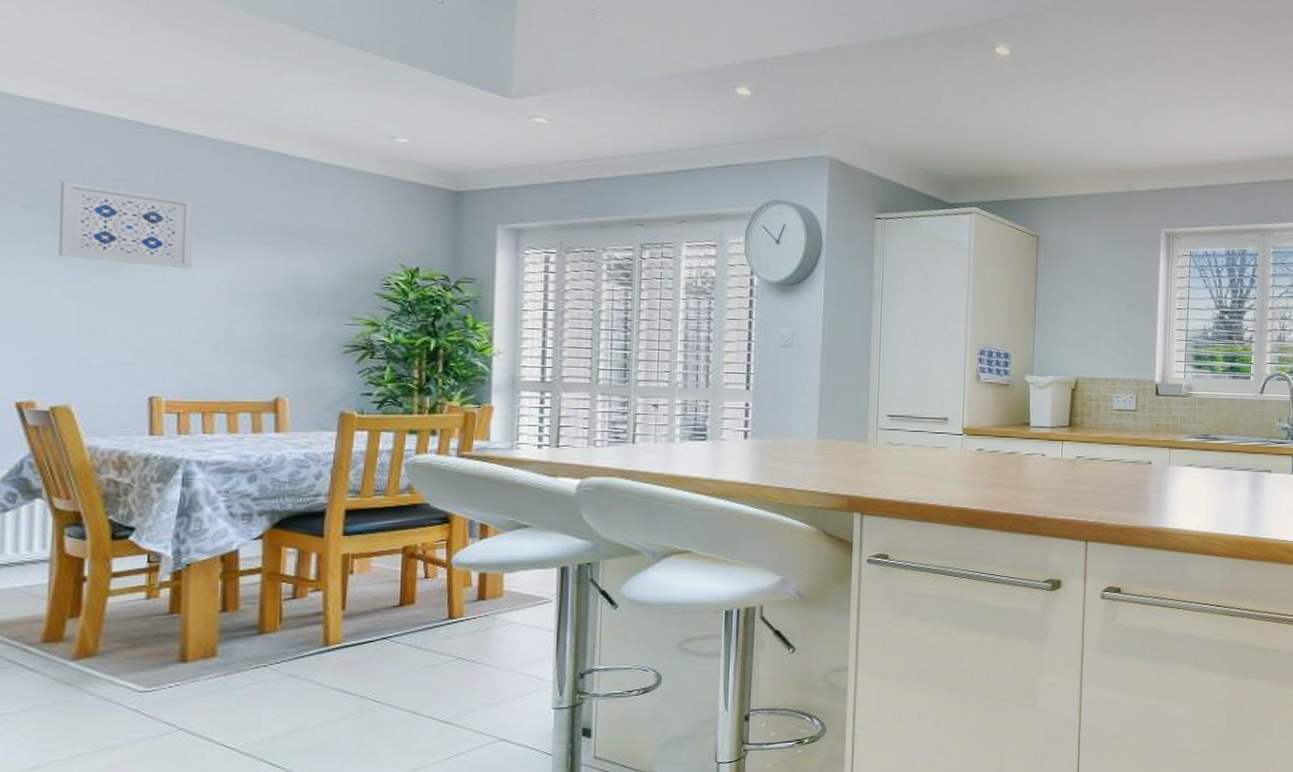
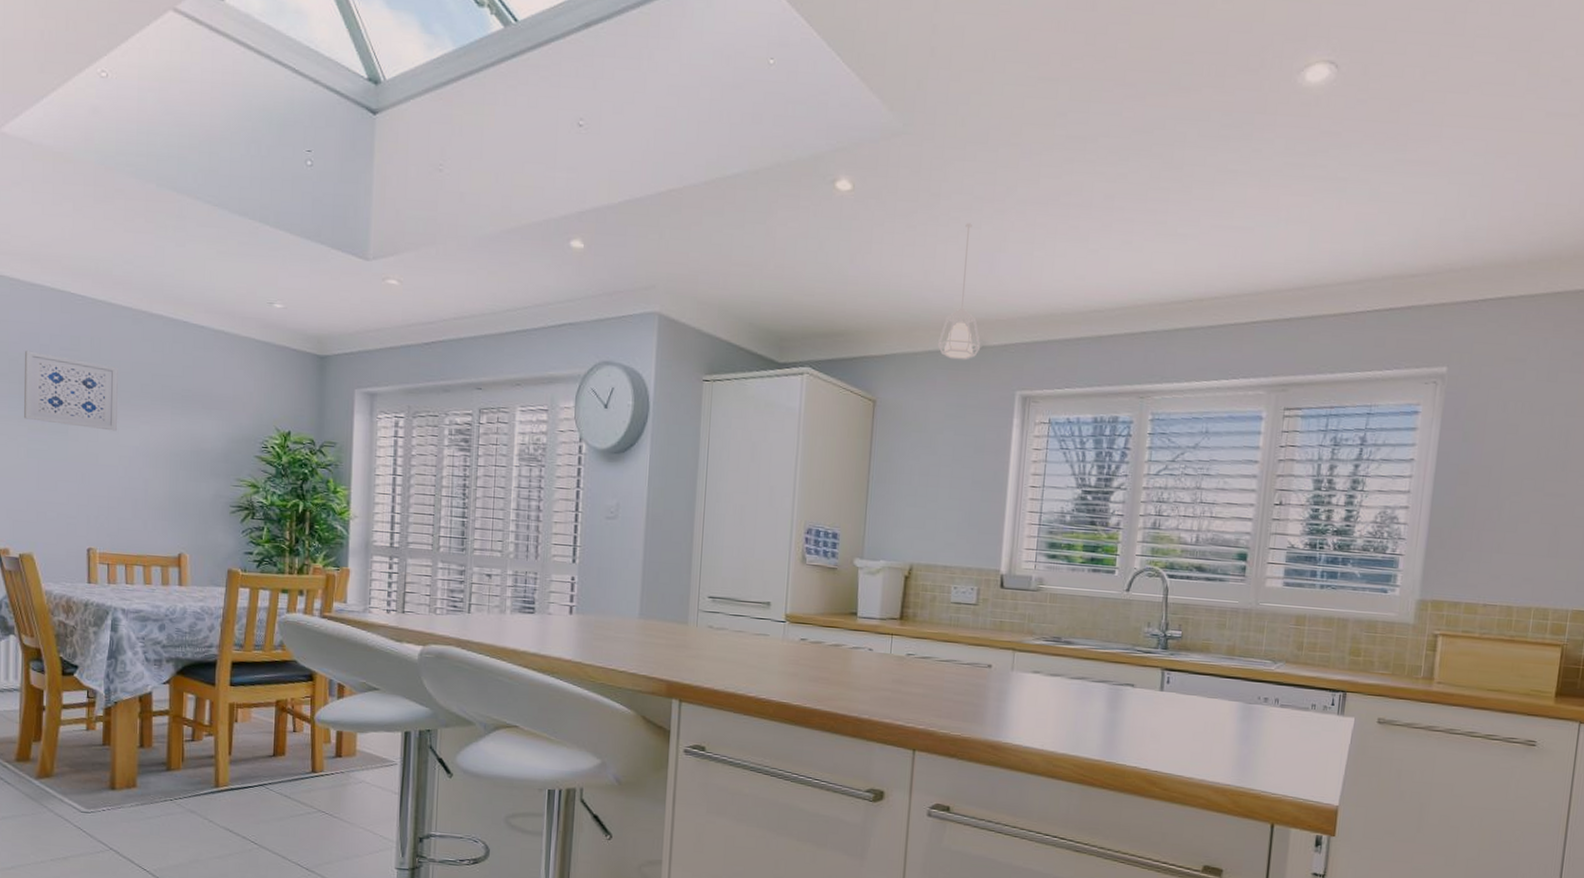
pendant lamp: none [1091,88,1130,203] -> present [937,223,981,361]

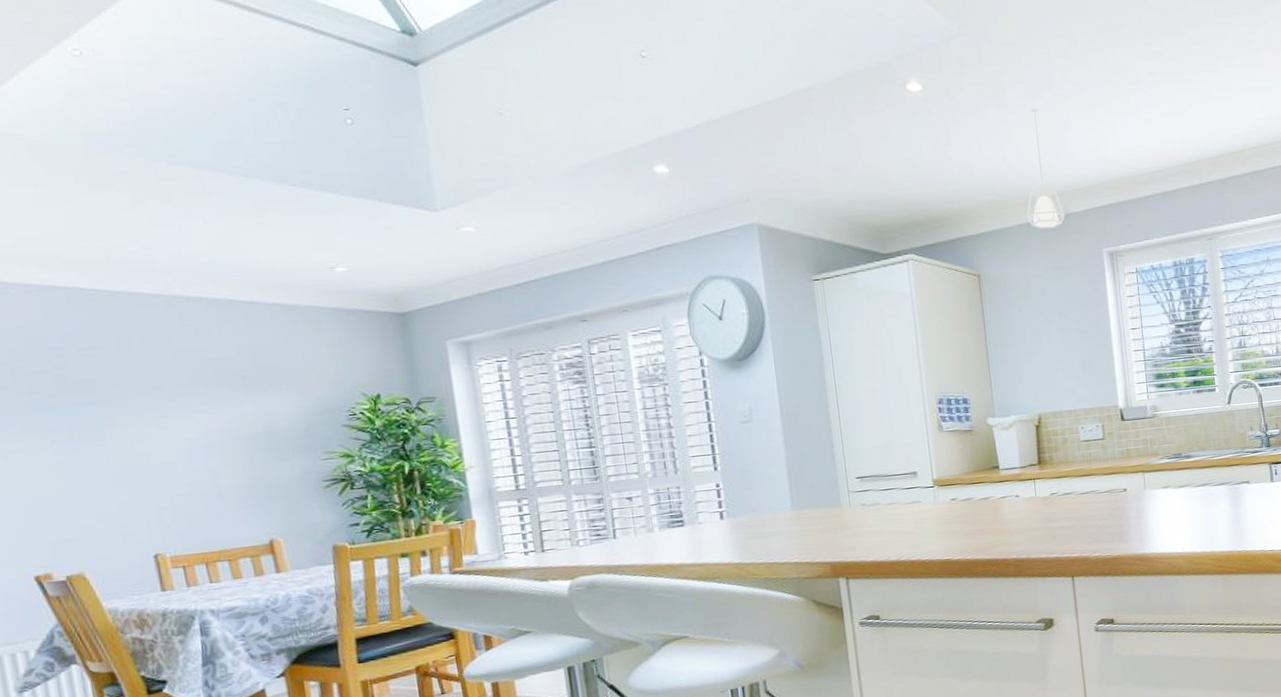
wall art: present [24,350,118,431] -> none [31,356,167,431]

